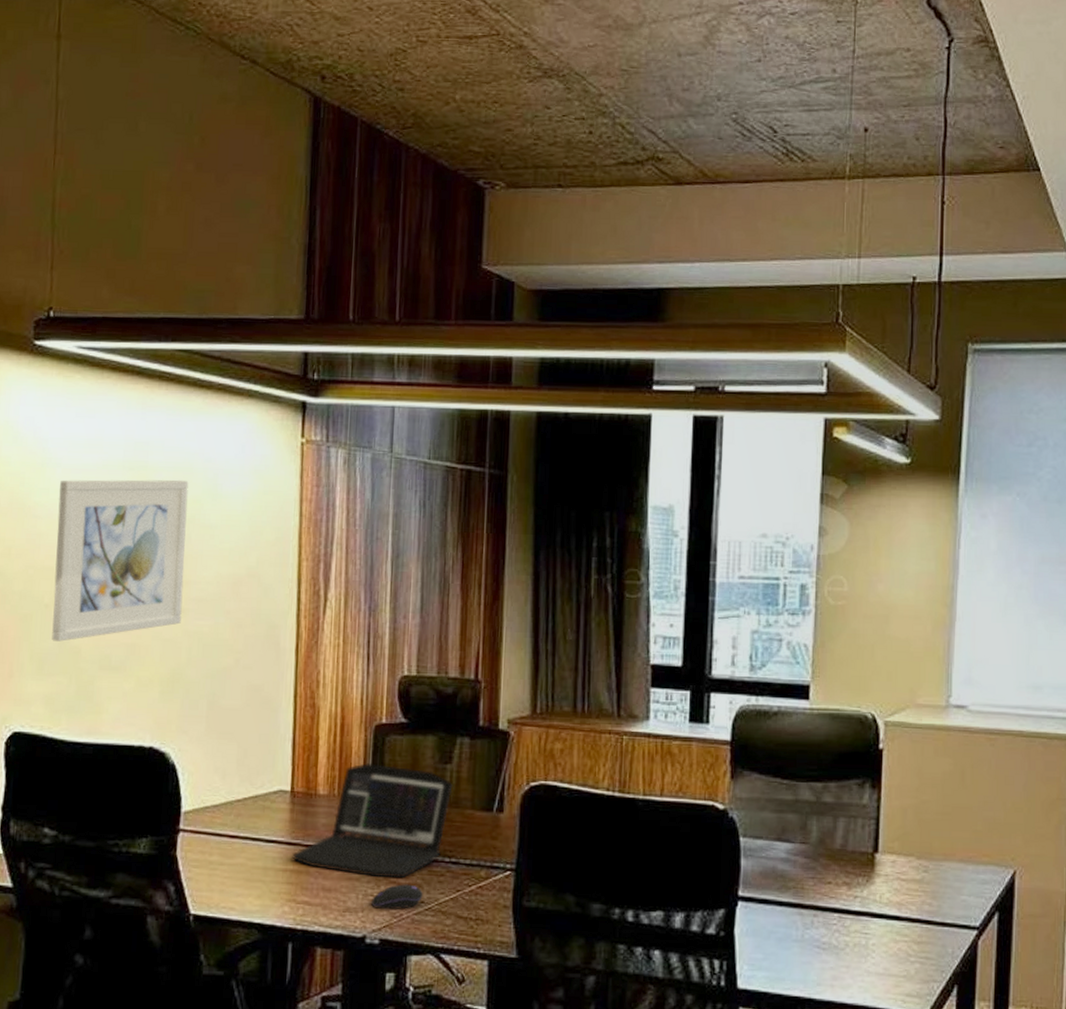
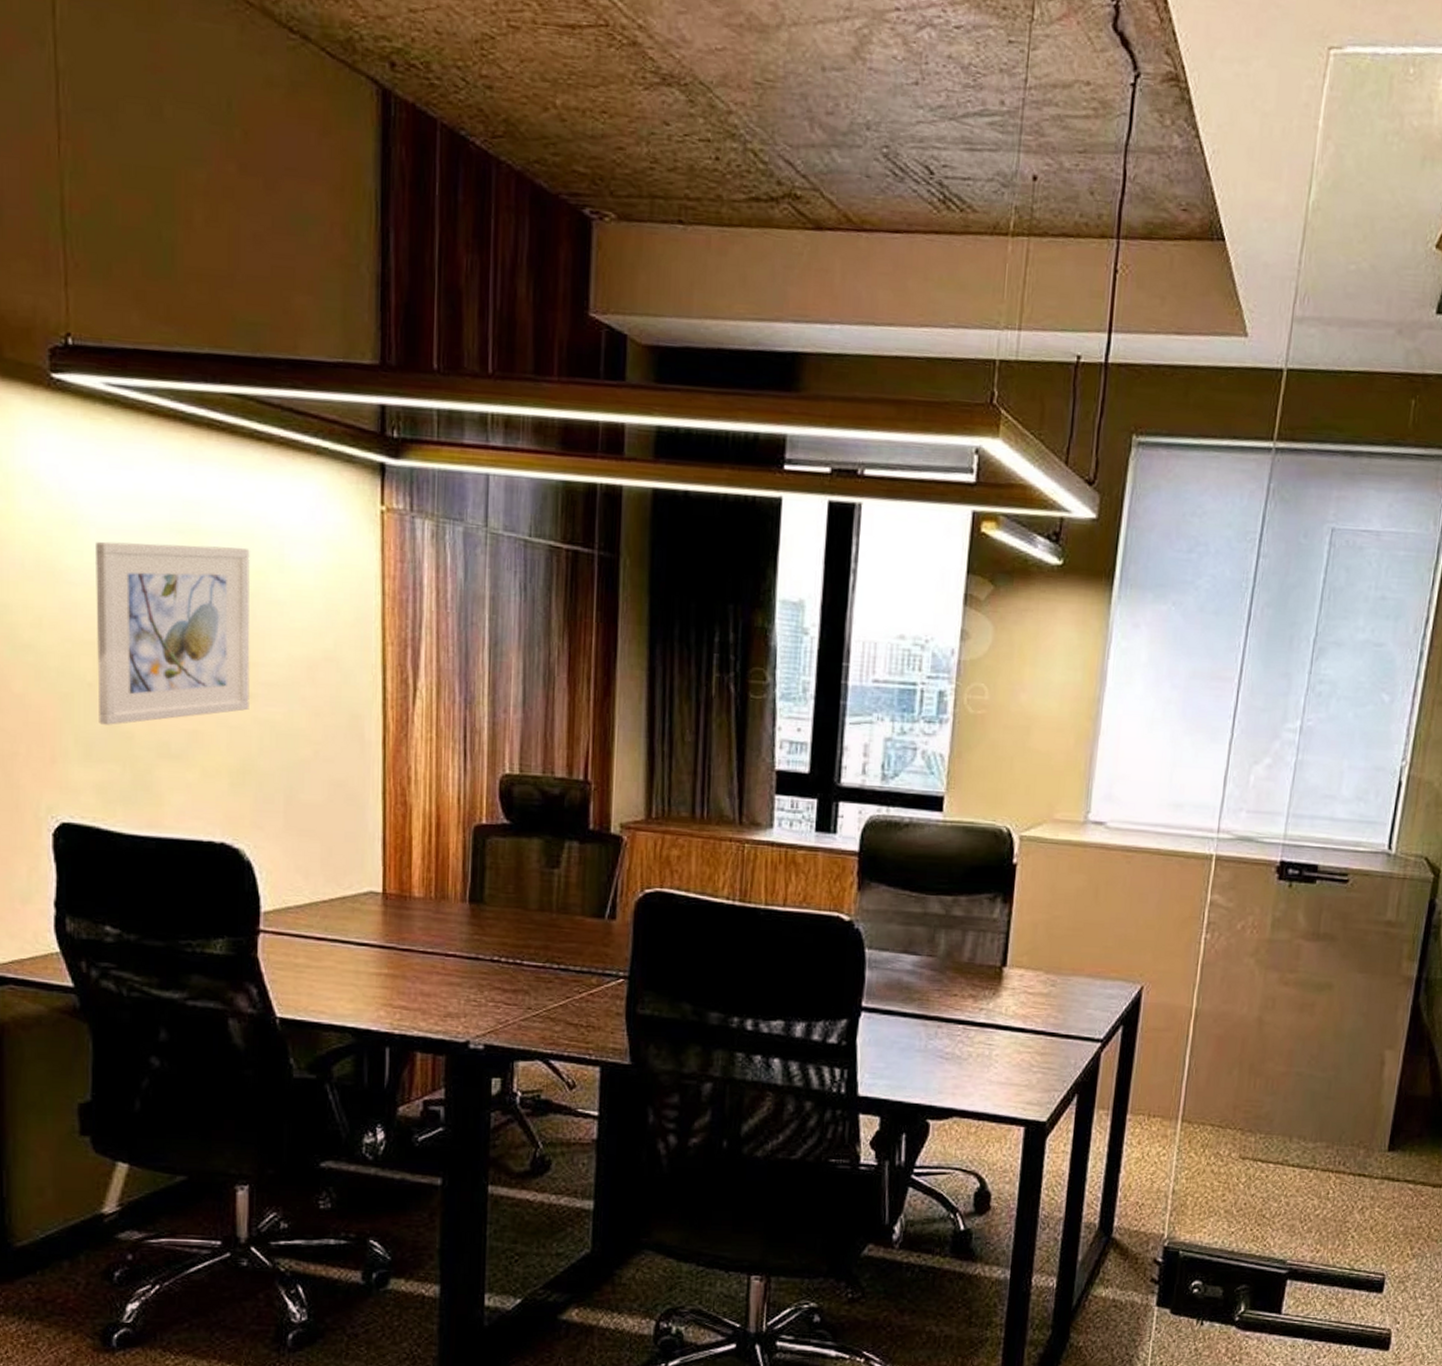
laptop: present [292,763,453,879] -> none [386,865,561,985]
computer mouse: present [371,884,423,910] -> none [475,990,530,1016]

